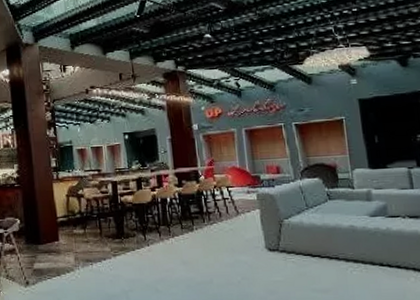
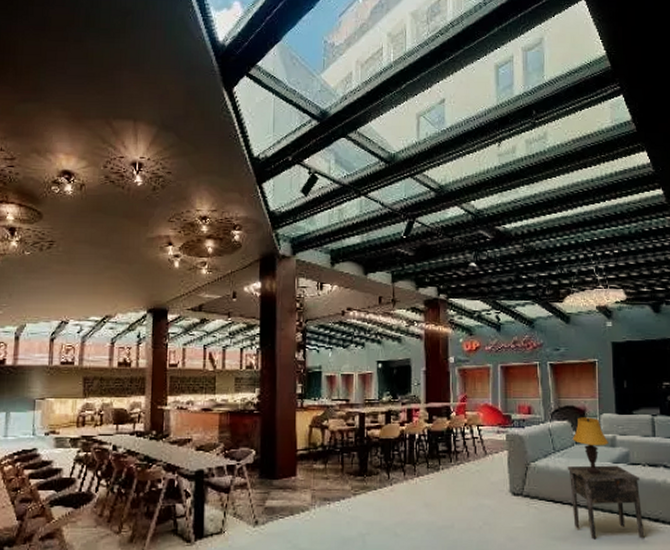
side table: none [322,218,411,291] -> present [567,465,645,540]
table lamp: none [325,173,364,228] -> present [573,417,608,475]

